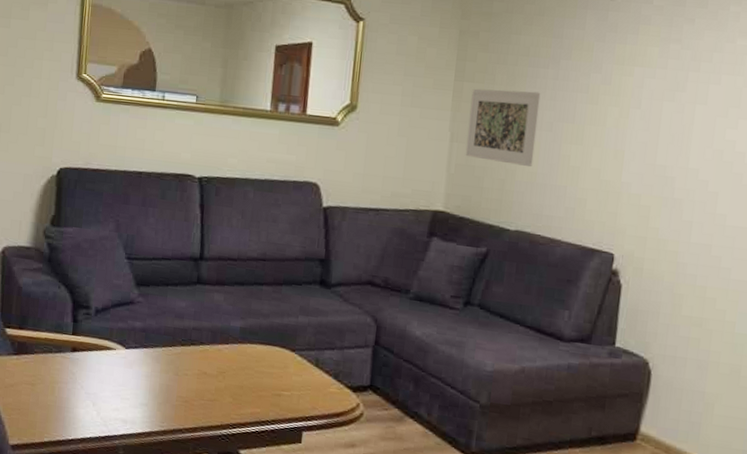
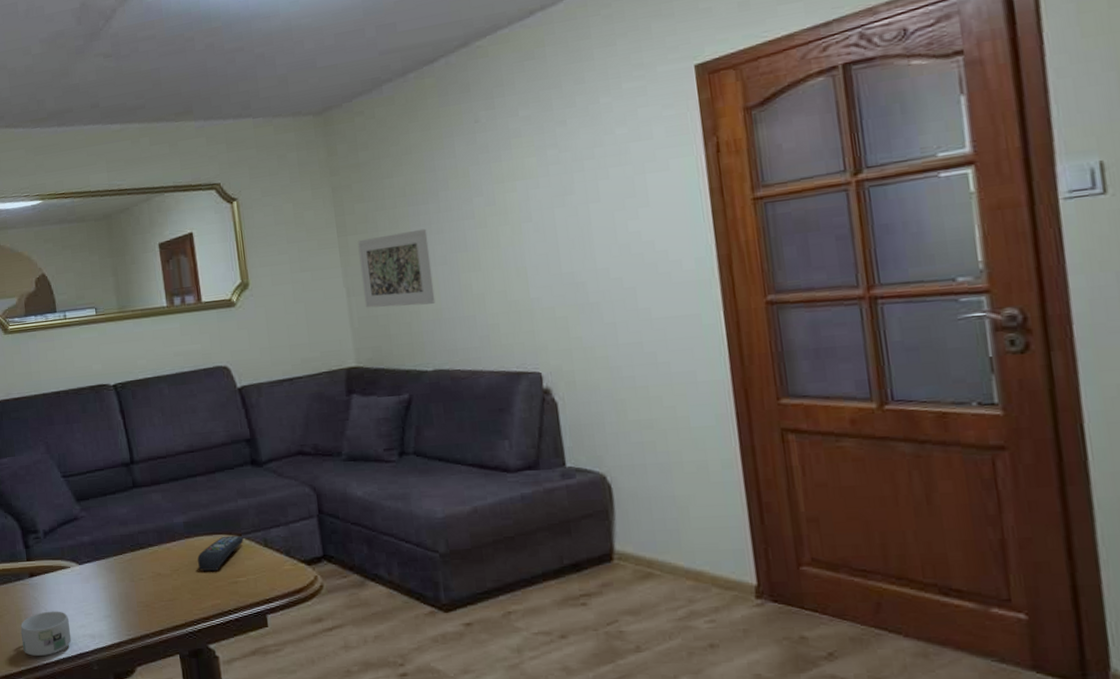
mug: none [50,388,104,432] -> present [20,611,72,656]
remote control: none [246,348,296,380] -> present [197,535,244,571]

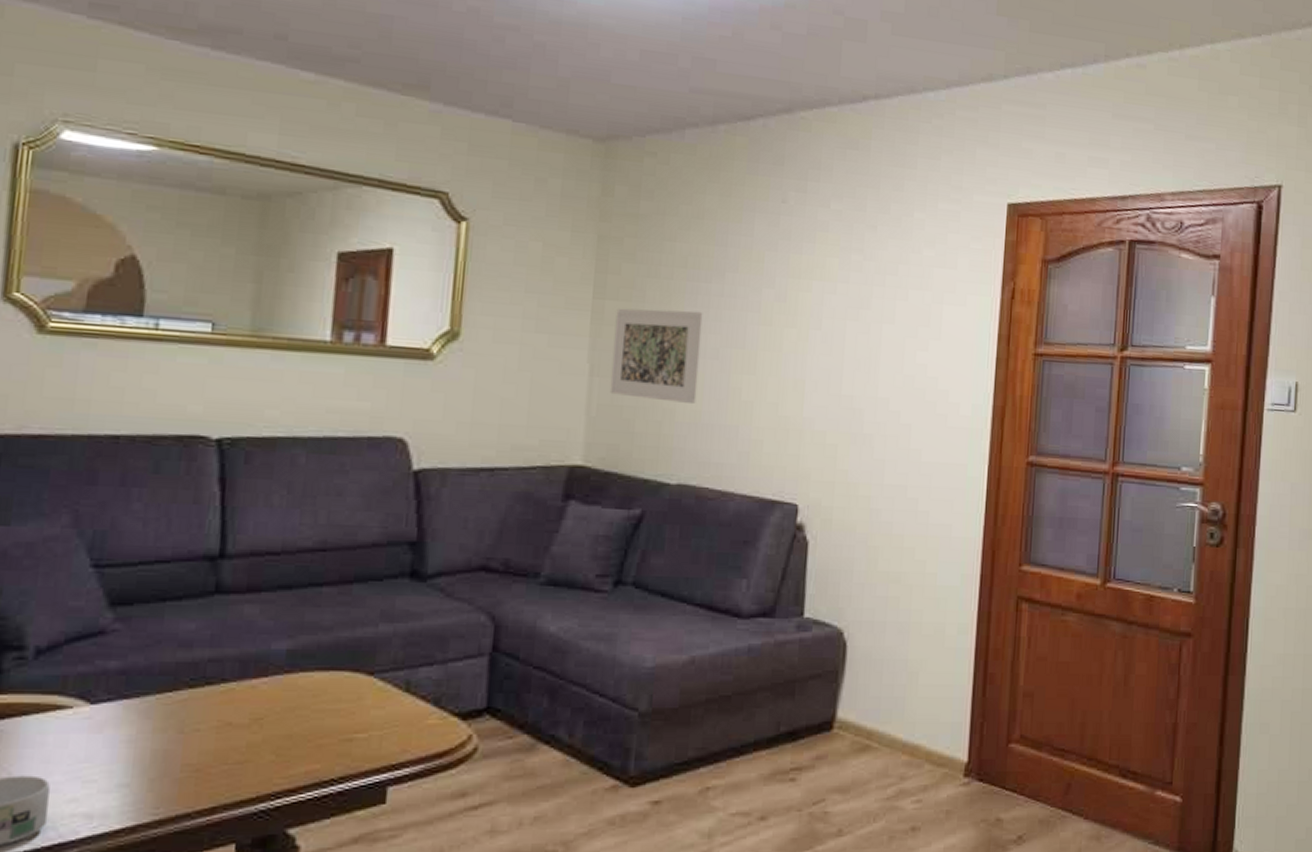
remote control: present [197,535,244,571] -> none [296,673,376,722]

